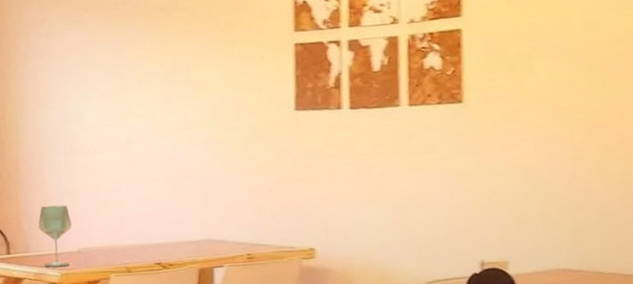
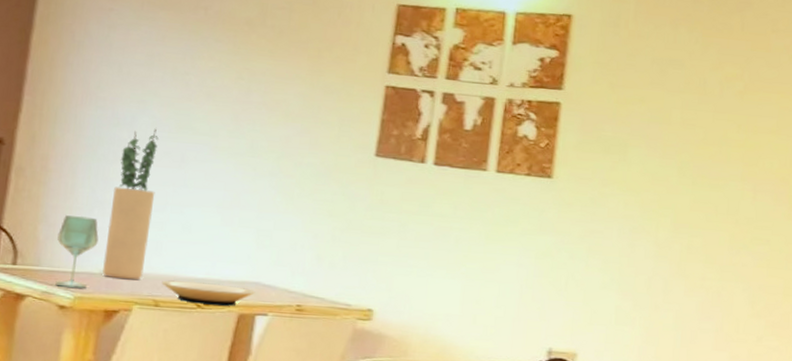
vase: none [76,119,113,254] -> present [102,128,158,280]
plate: none [130,245,210,265] -> present [161,280,256,306]

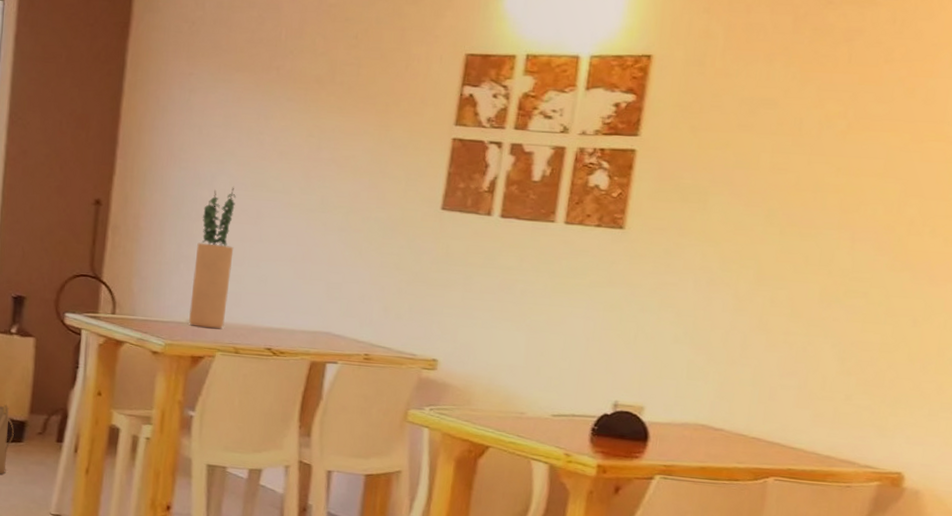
wine glass: present [55,215,99,288] -> none [148,270,185,336]
plate: present [161,280,256,306] -> none [241,329,326,354]

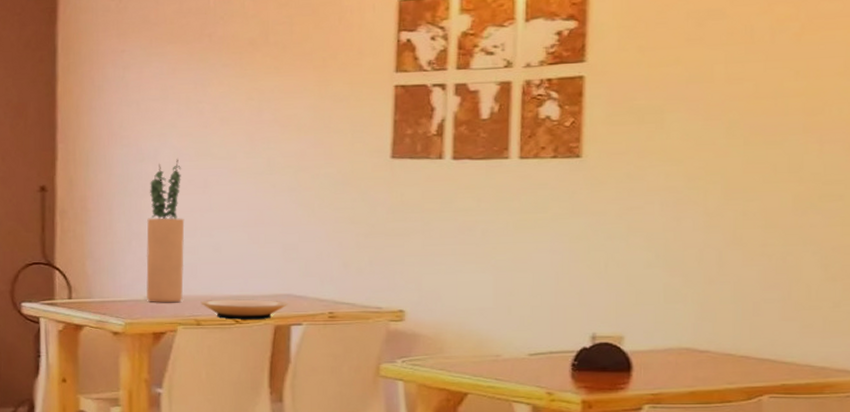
plate: none [241,329,326,354] -> present [200,299,288,319]

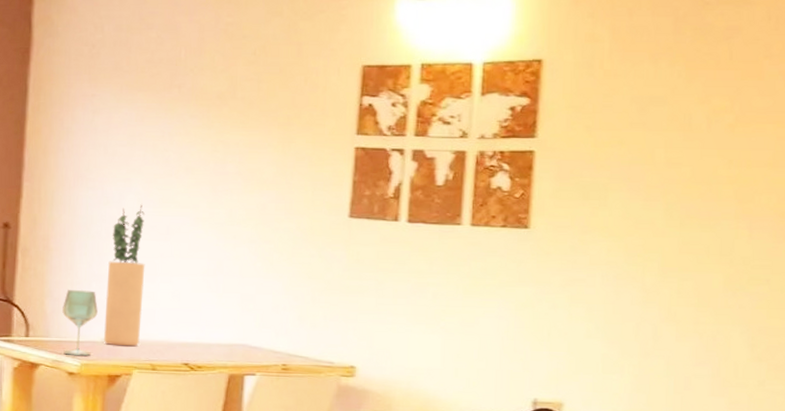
wine glass: none [104,249,139,315] -> present [62,290,98,356]
plate: present [200,299,288,319] -> none [157,345,243,367]

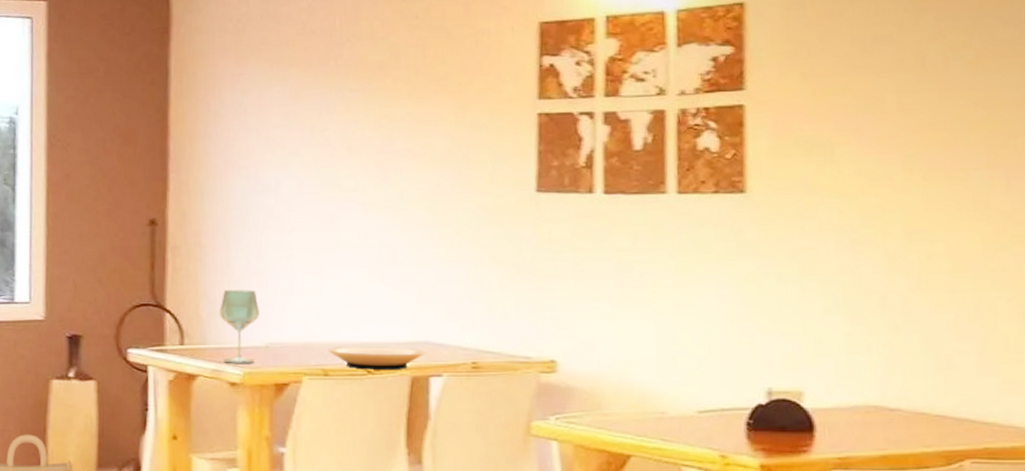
vase: present [104,204,145,347] -> none [267,190,310,351]
plate: none [157,345,243,367] -> present [328,347,426,370]

